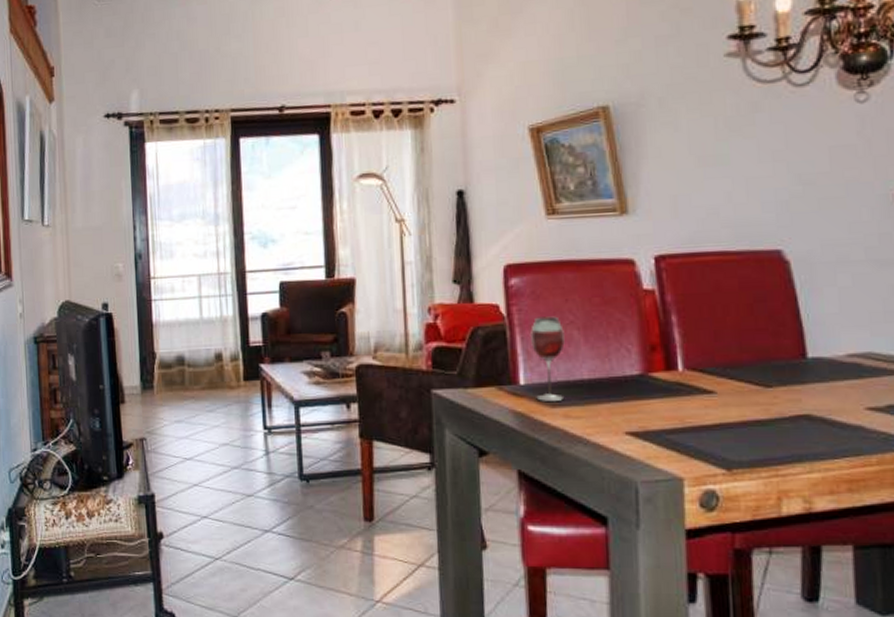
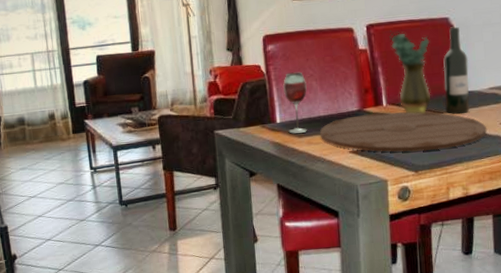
placemat: none [581,380,844,441] -> present [319,110,488,152]
vase: none [689,265,754,386] -> present [389,30,432,114]
wine bottle: none [772,263,815,391] -> present [443,26,470,114]

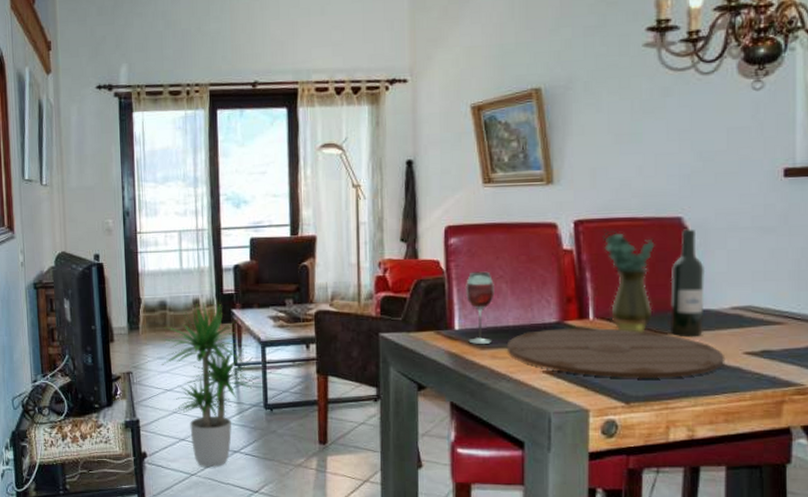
potted plant: none [22,115,116,261] -> present [161,302,262,467]

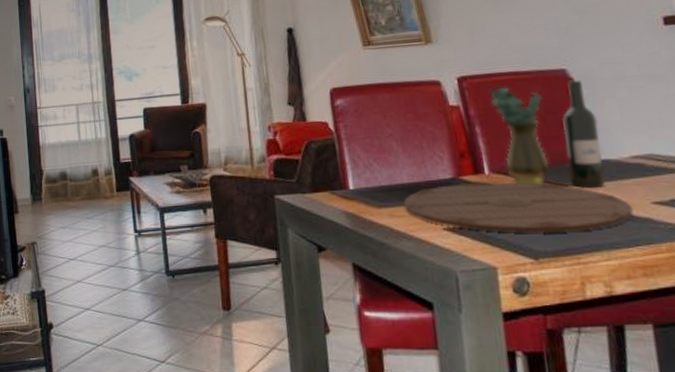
potted plant: present [161,302,262,467] -> none [63,171,162,336]
wineglass: present [466,271,494,344] -> none [356,130,389,203]

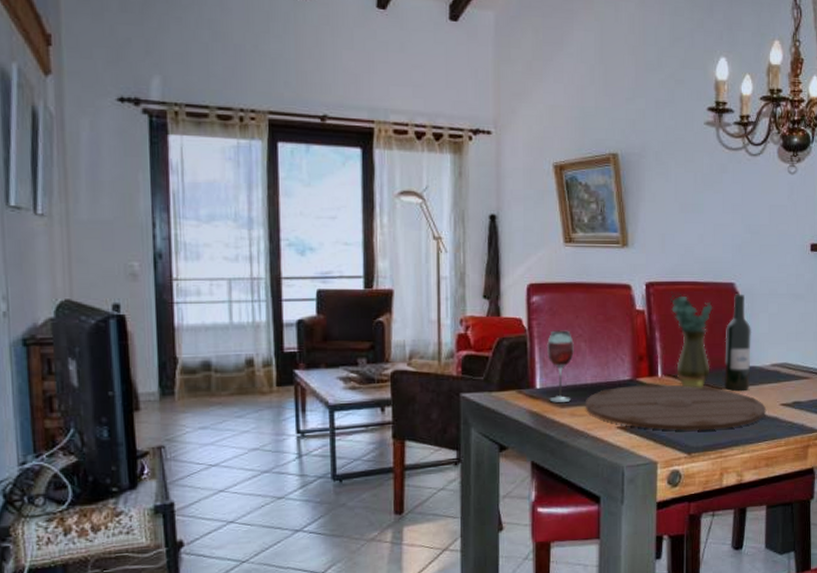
wineglass: none [356,130,389,203] -> present [547,330,574,402]

